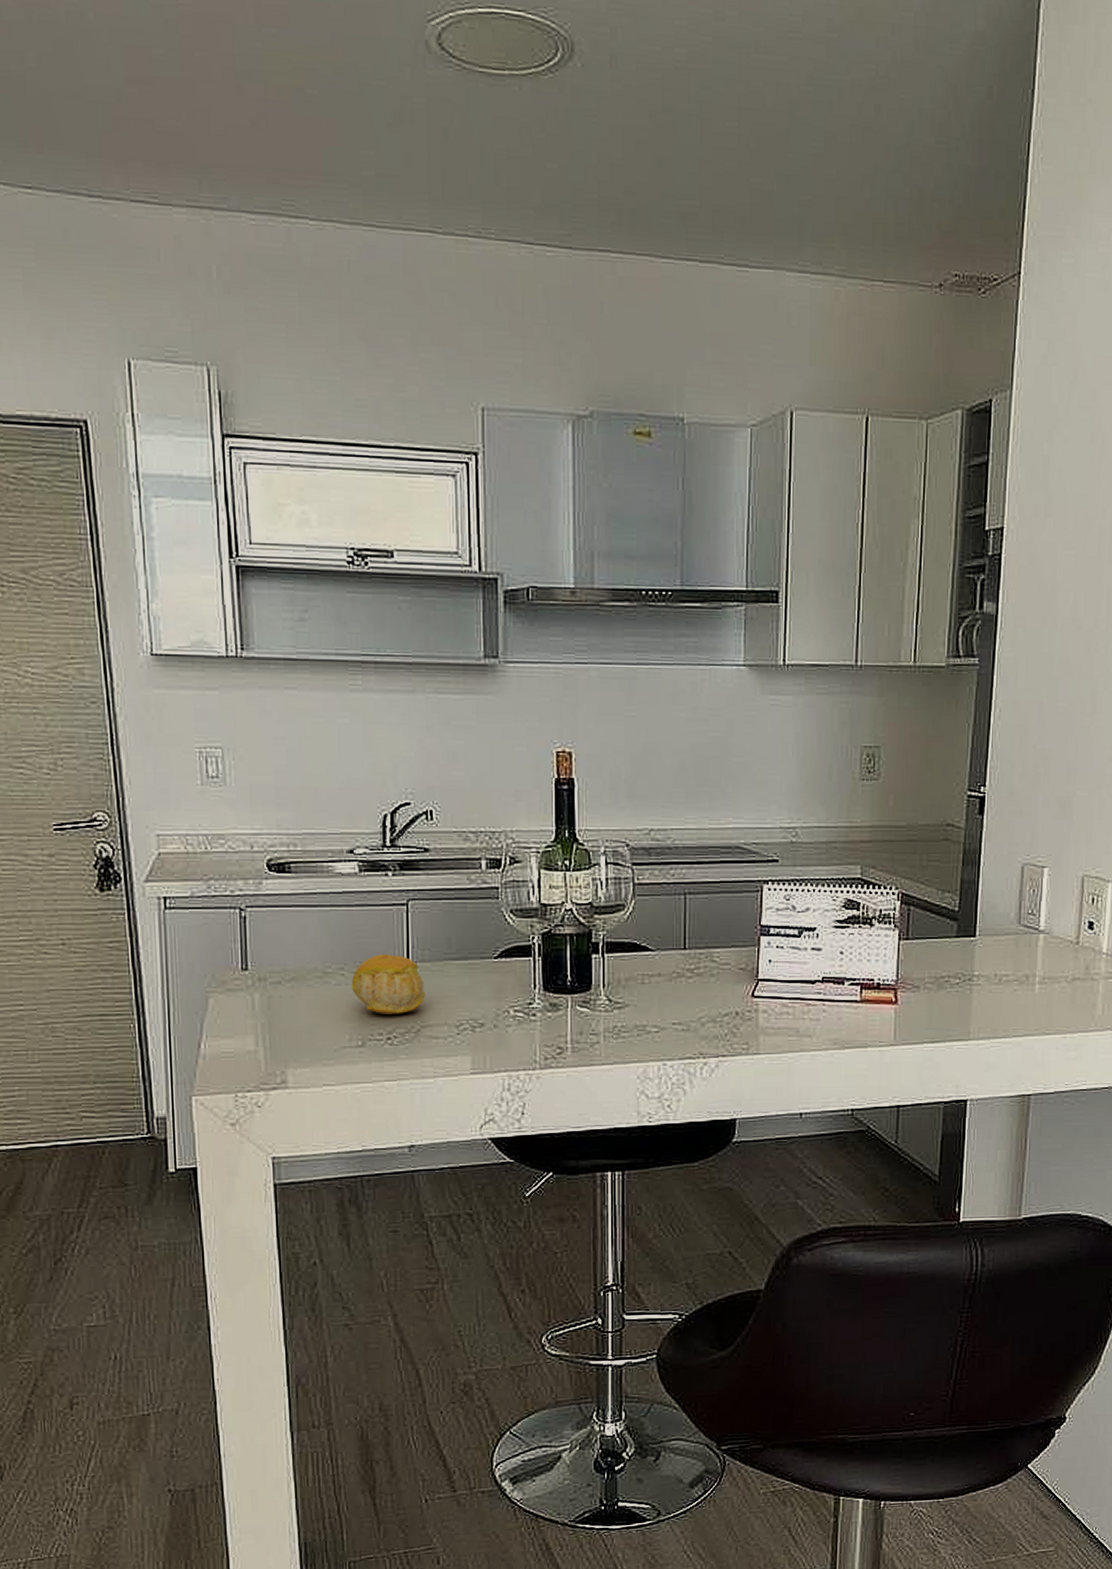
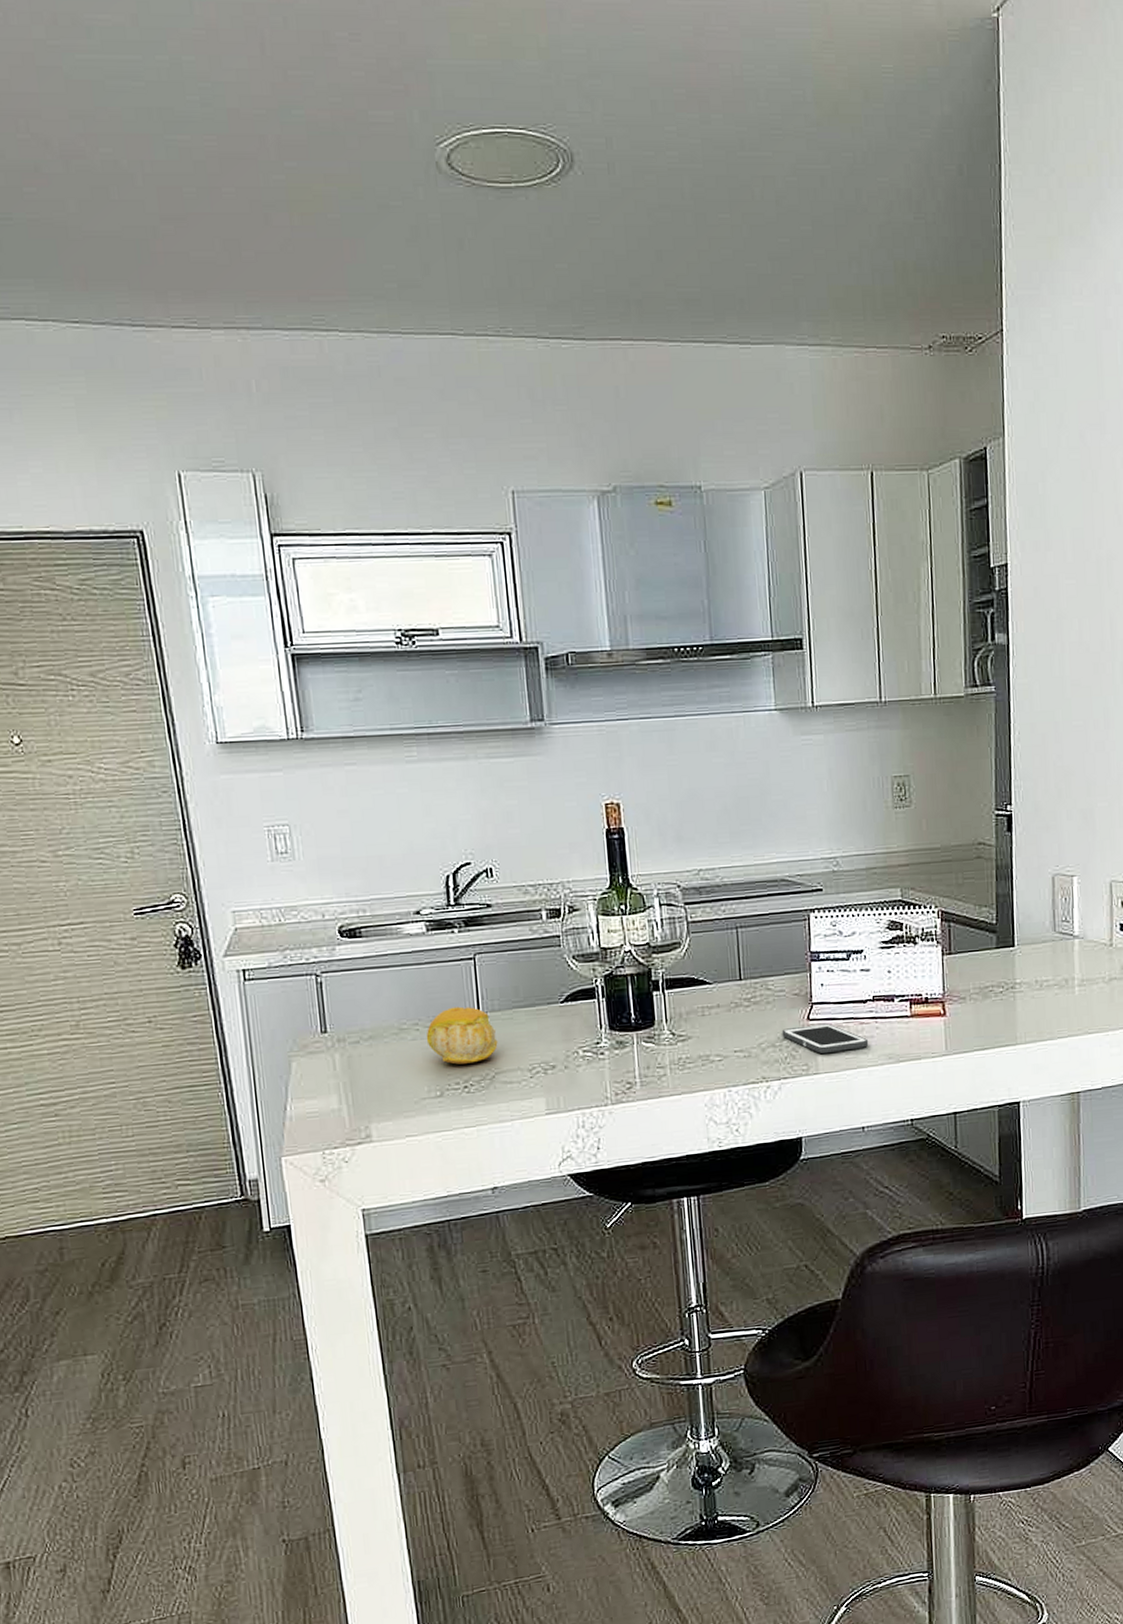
cell phone: none [724,1002,814,1034] -> present [781,1023,869,1055]

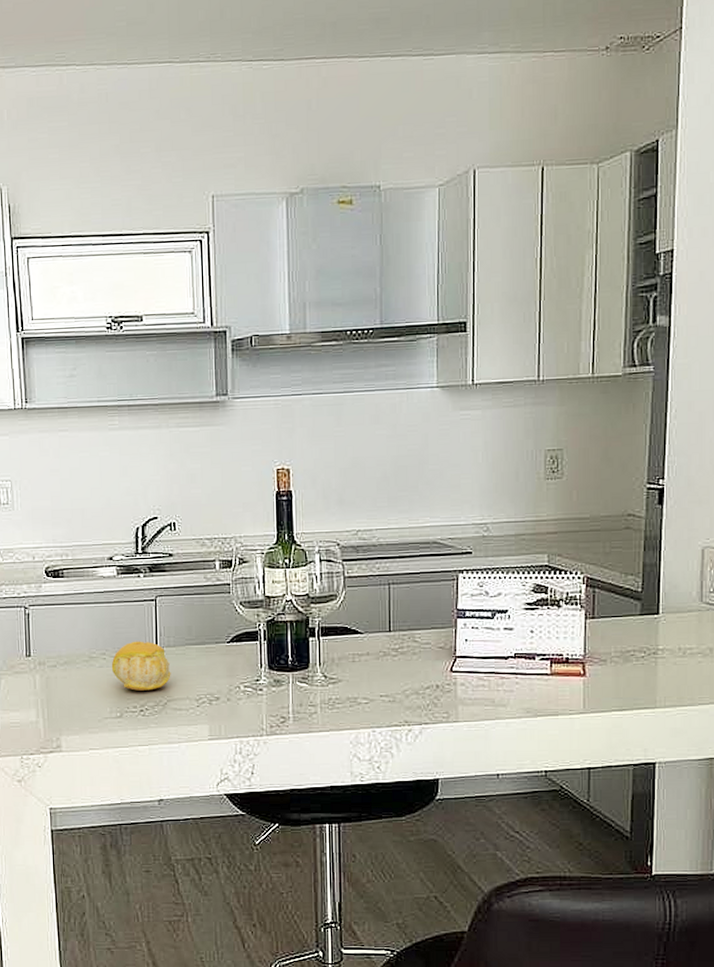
cell phone: present [781,1023,869,1055] -> none [425,676,508,704]

